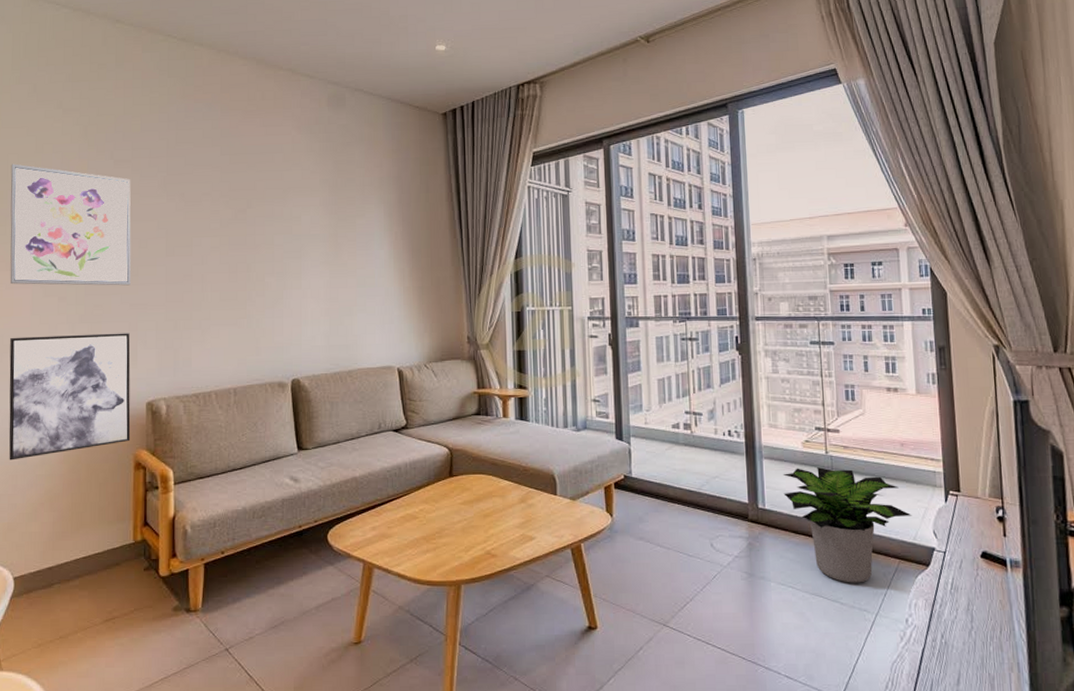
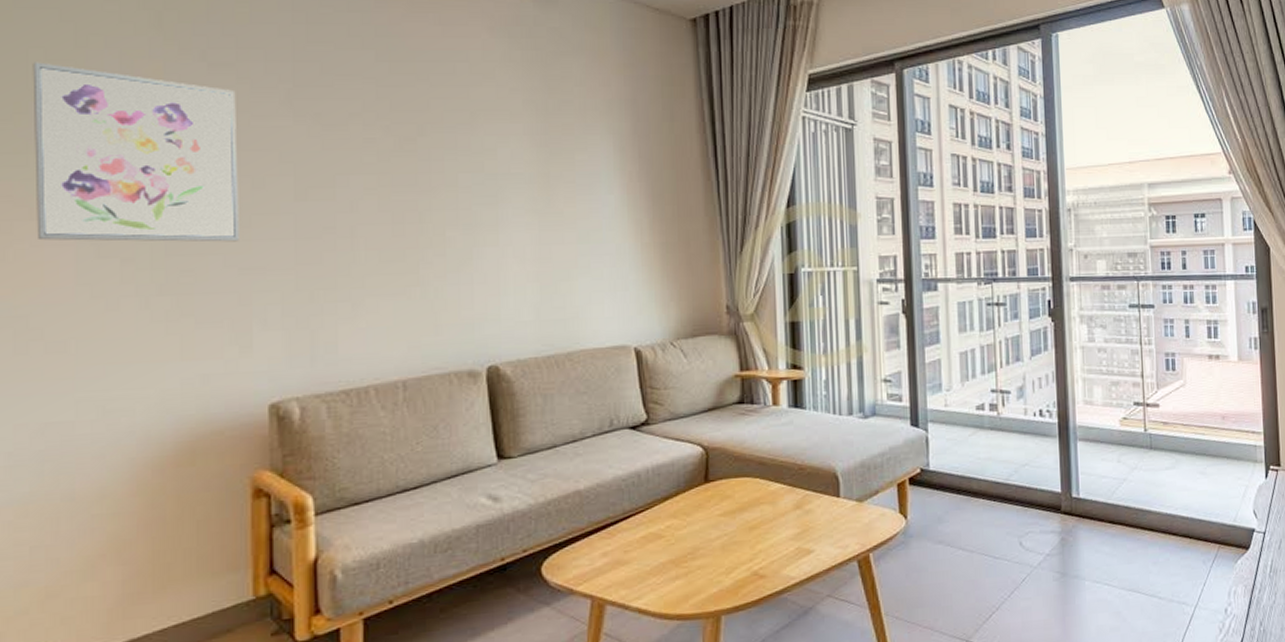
wall art: present [9,333,131,461] -> none [40,308,245,497]
potted plant: present [782,467,912,583] -> none [1098,447,1232,575]

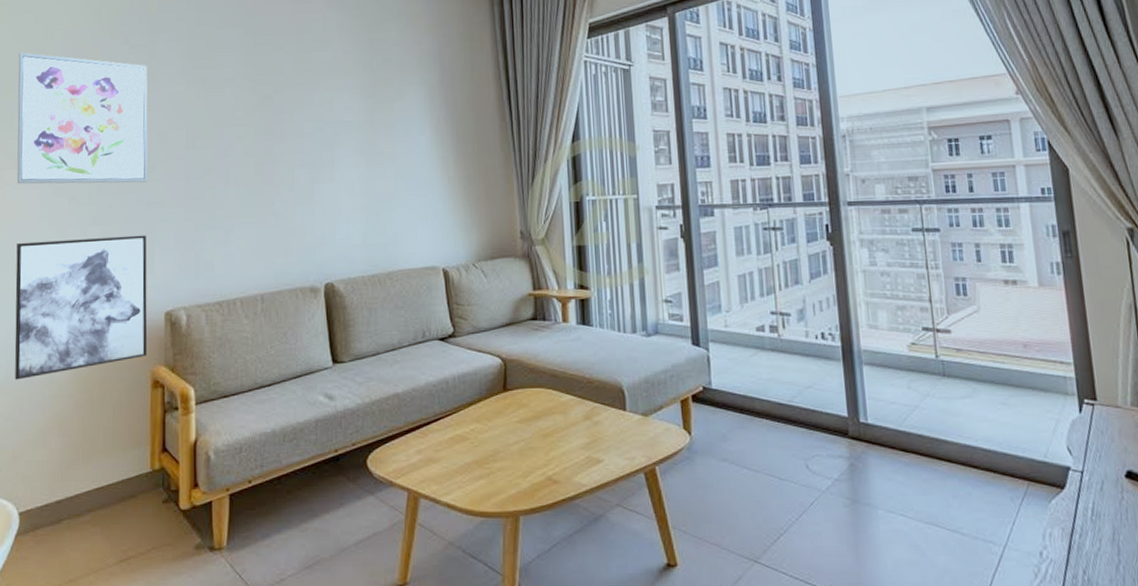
wall art: none [40,308,245,497] -> present [14,235,148,380]

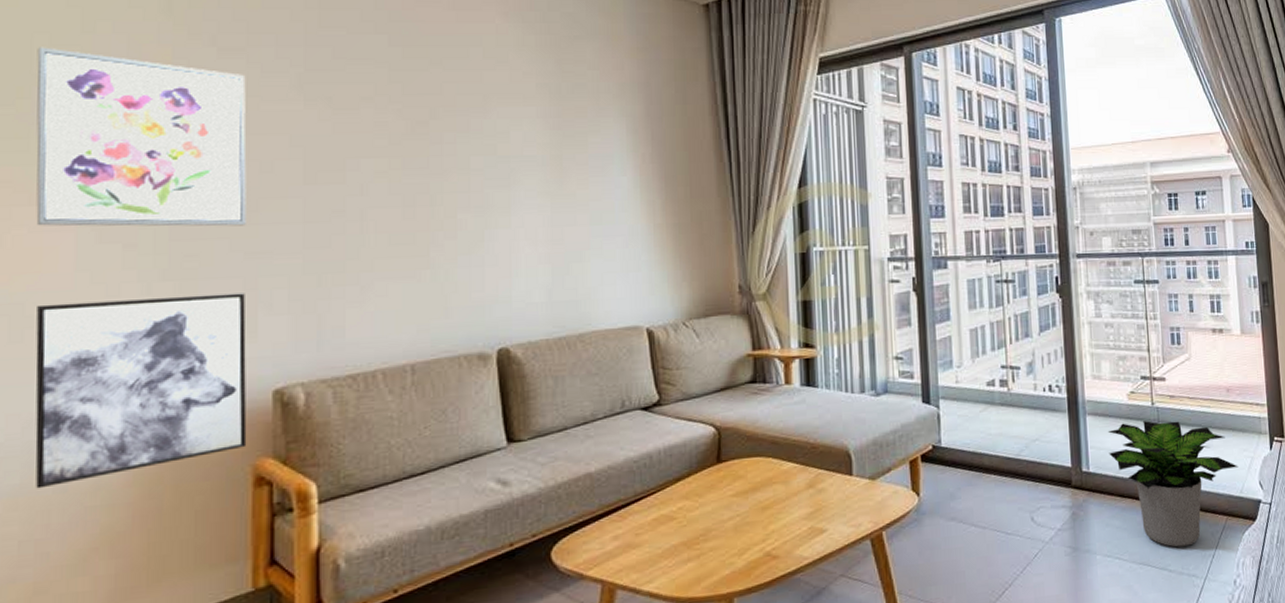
potted plant: none [886,374,1041,510] -> present [1107,421,1239,548]

